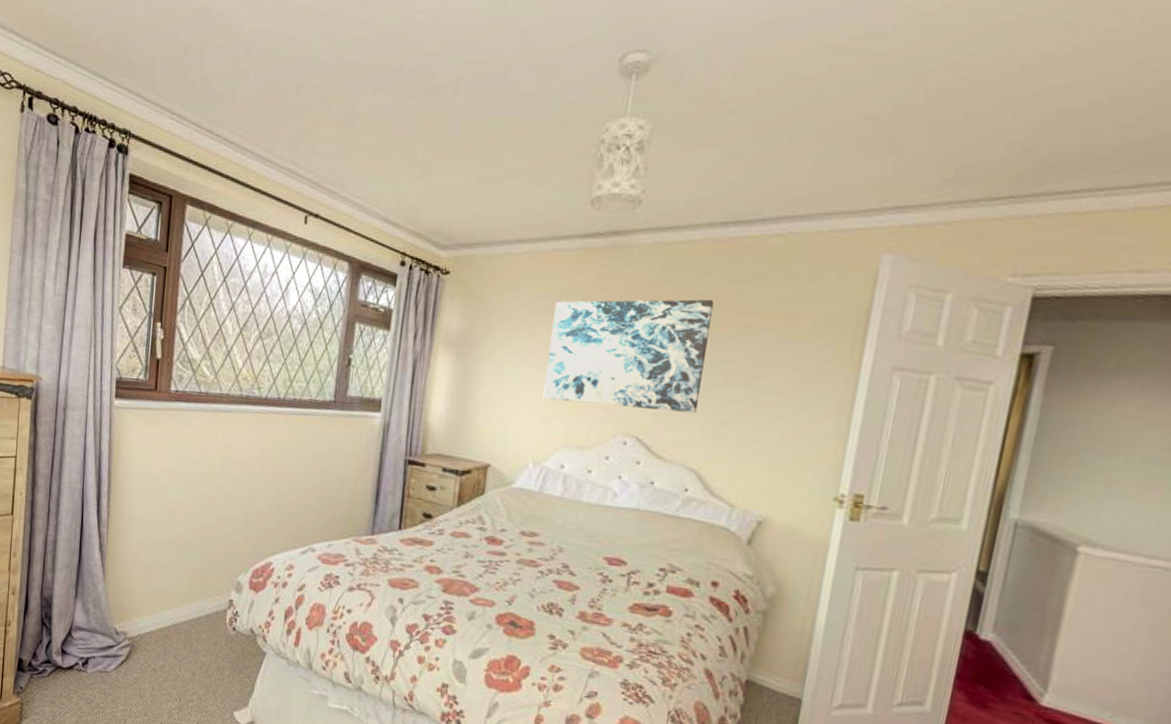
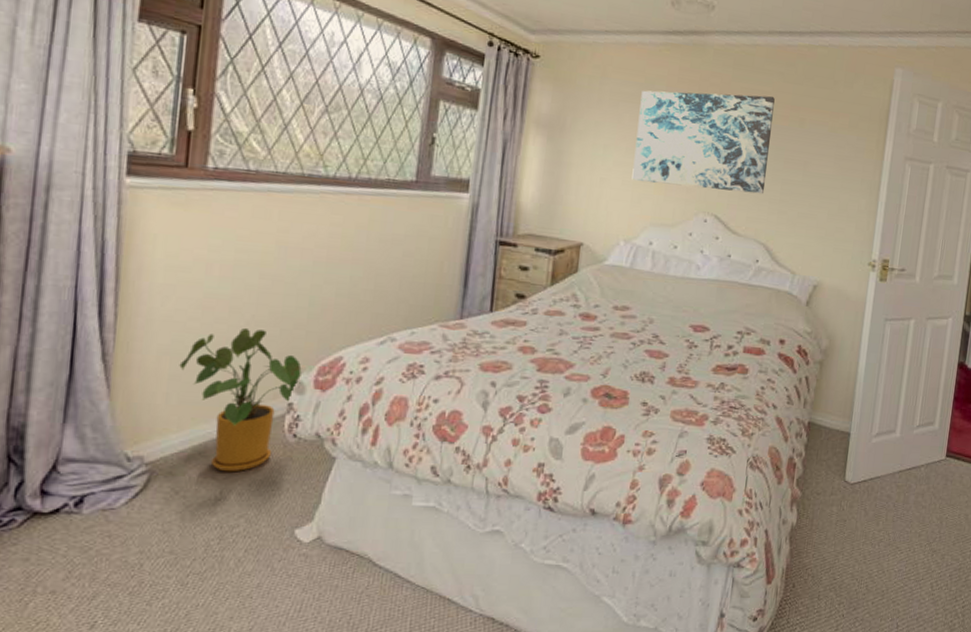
house plant: none [151,530,240,655] -> present [179,327,302,472]

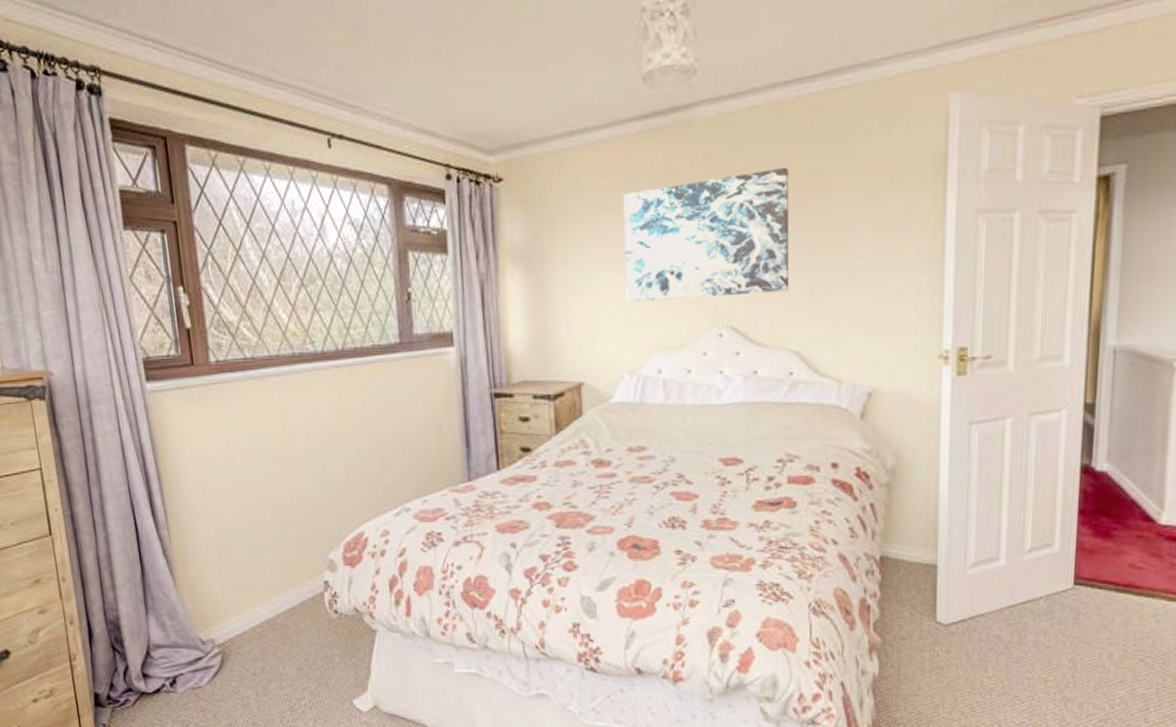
house plant: present [179,327,302,472] -> none [225,512,331,650]

